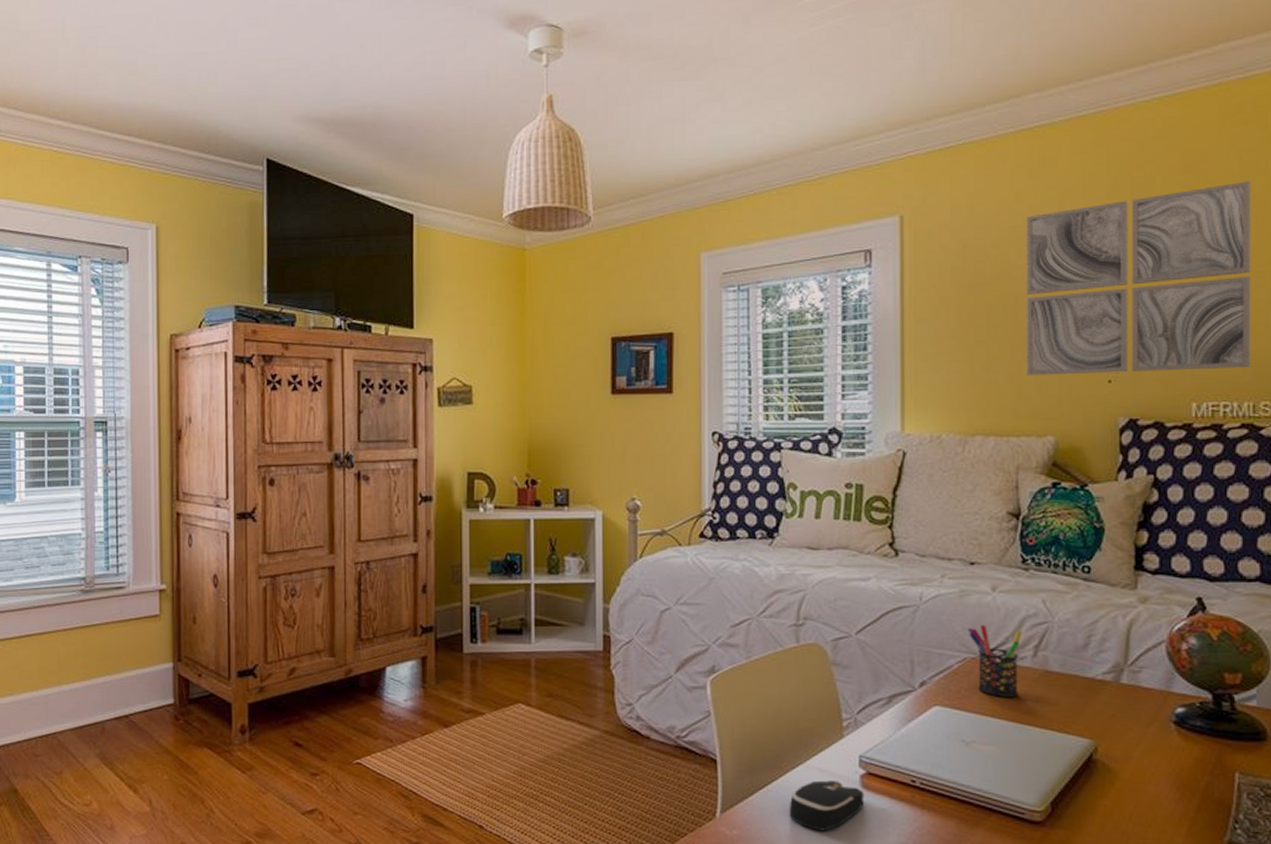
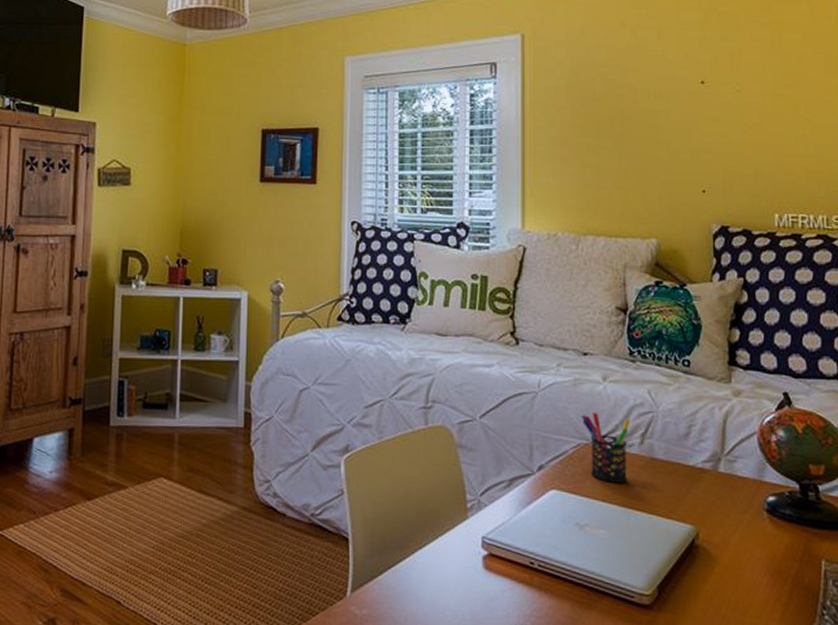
computer mouse: present [789,780,864,831] -> none [415,560,487,612]
wall art: present [1026,181,1251,376] -> none [631,21,824,185]

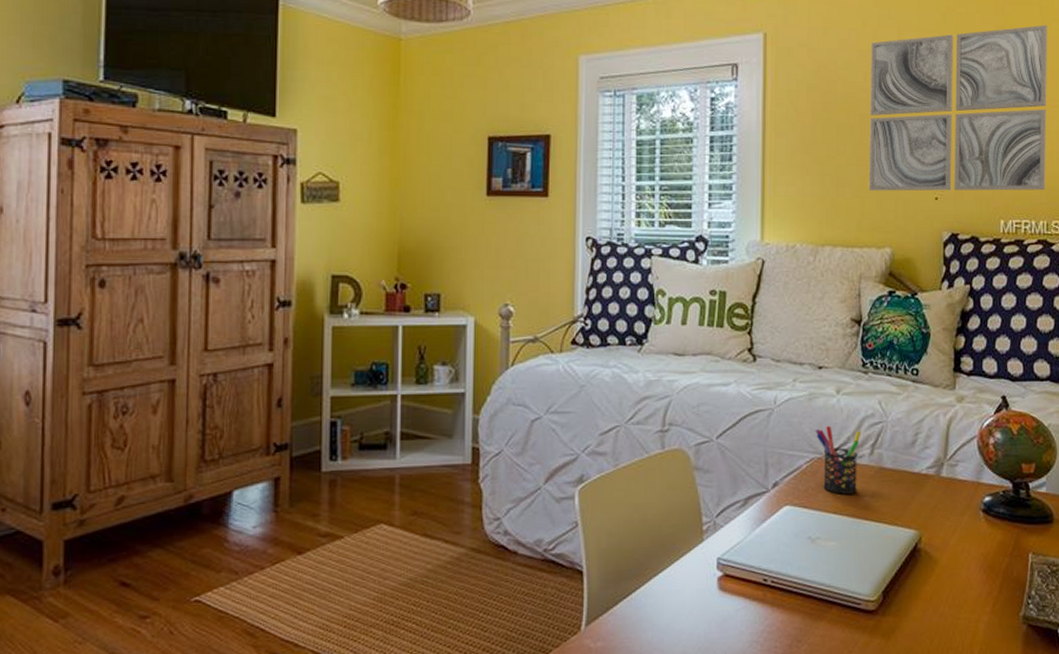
wall art: none [631,21,824,185] -> present [868,25,1048,191]

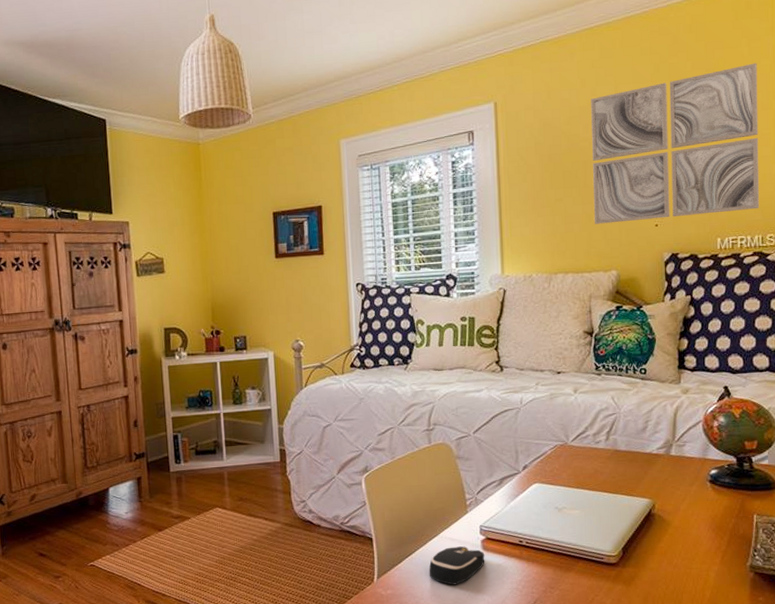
computer mouse: none [651,584,721,636] -> present [429,546,485,585]
pen holder: present [815,425,861,494] -> none [557,418,597,473]

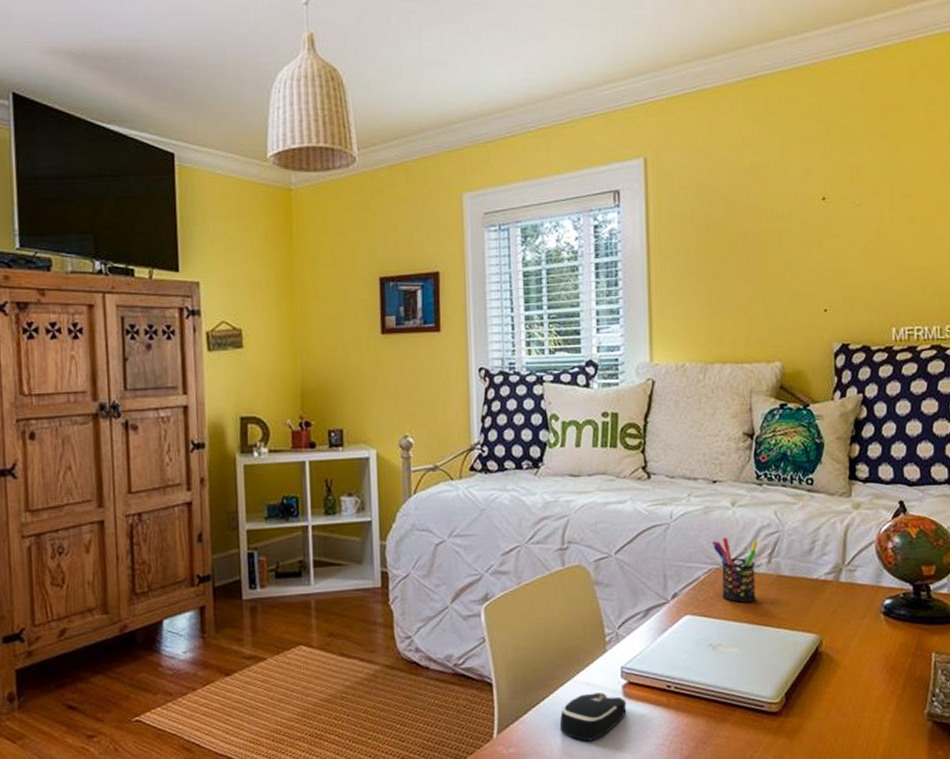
pen holder: none [557,418,597,473] -> present [712,537,758,603]
wall art: present [591,63,760,224] -> none [753,129,938,307]

